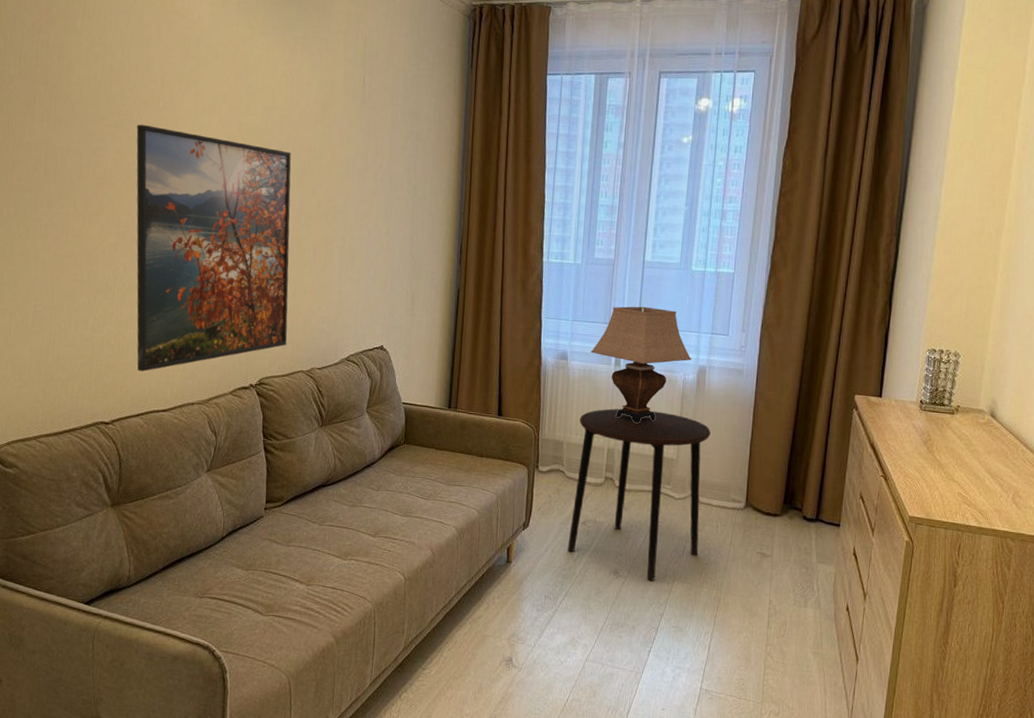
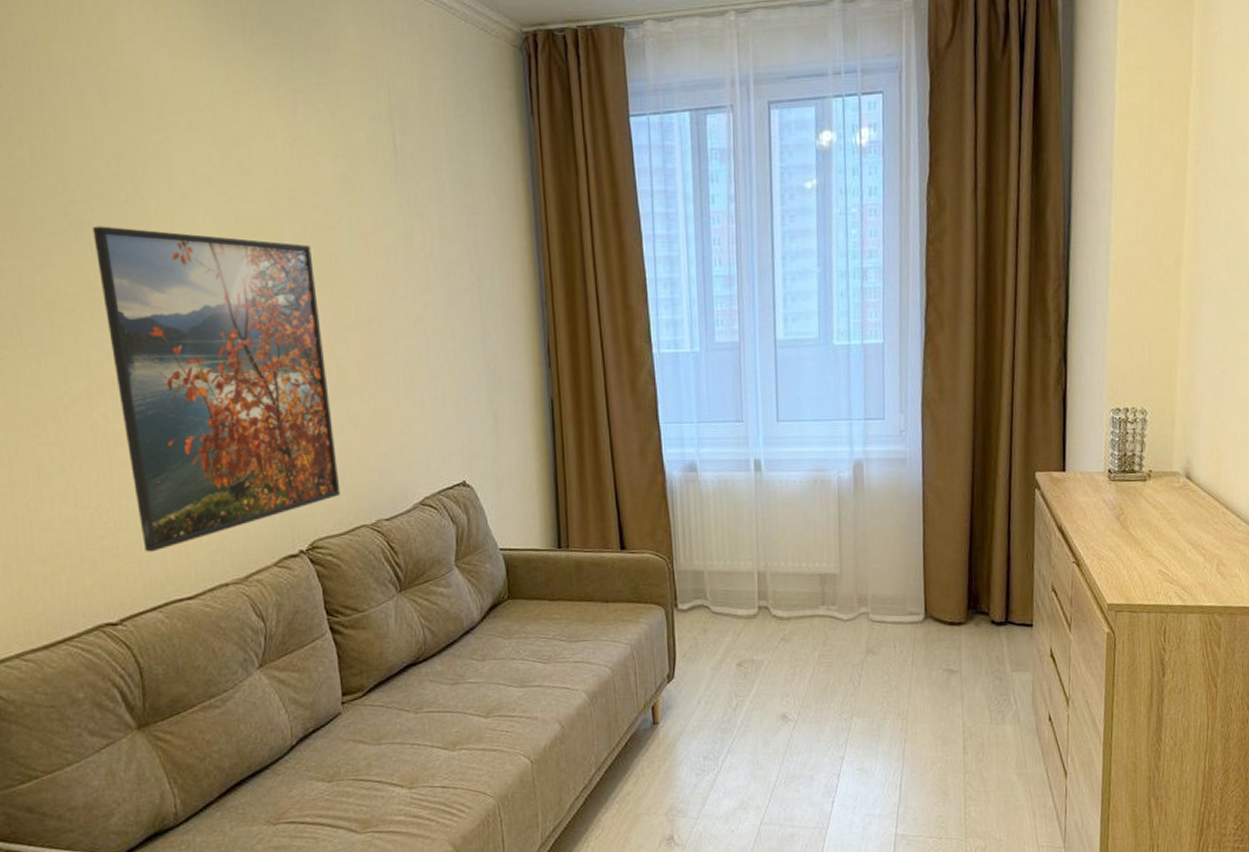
side table: present [567,408,711,581] -> none [720,520,877,720]
table lamp: present [590,306,692,423] -> none [723,395,845,537]

